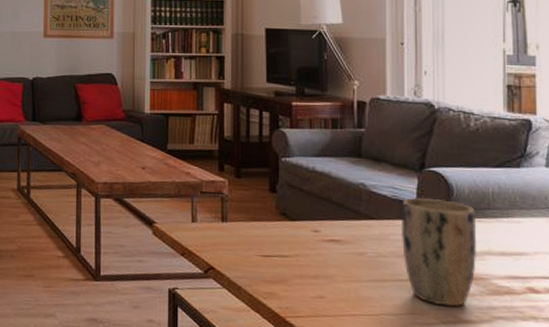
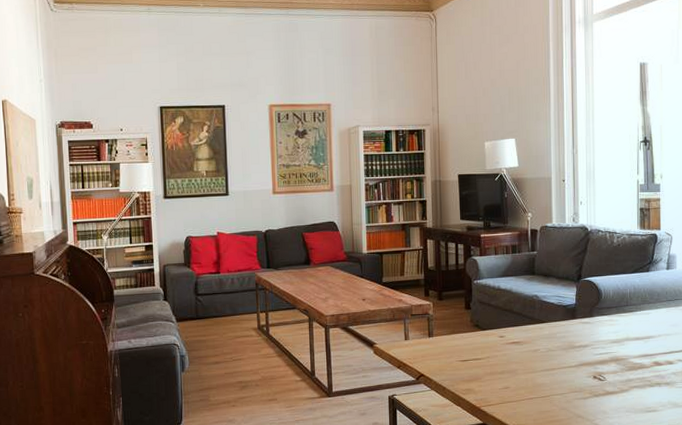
plant pot: present [400,198,478,307] -> none [564,302,619,383]

